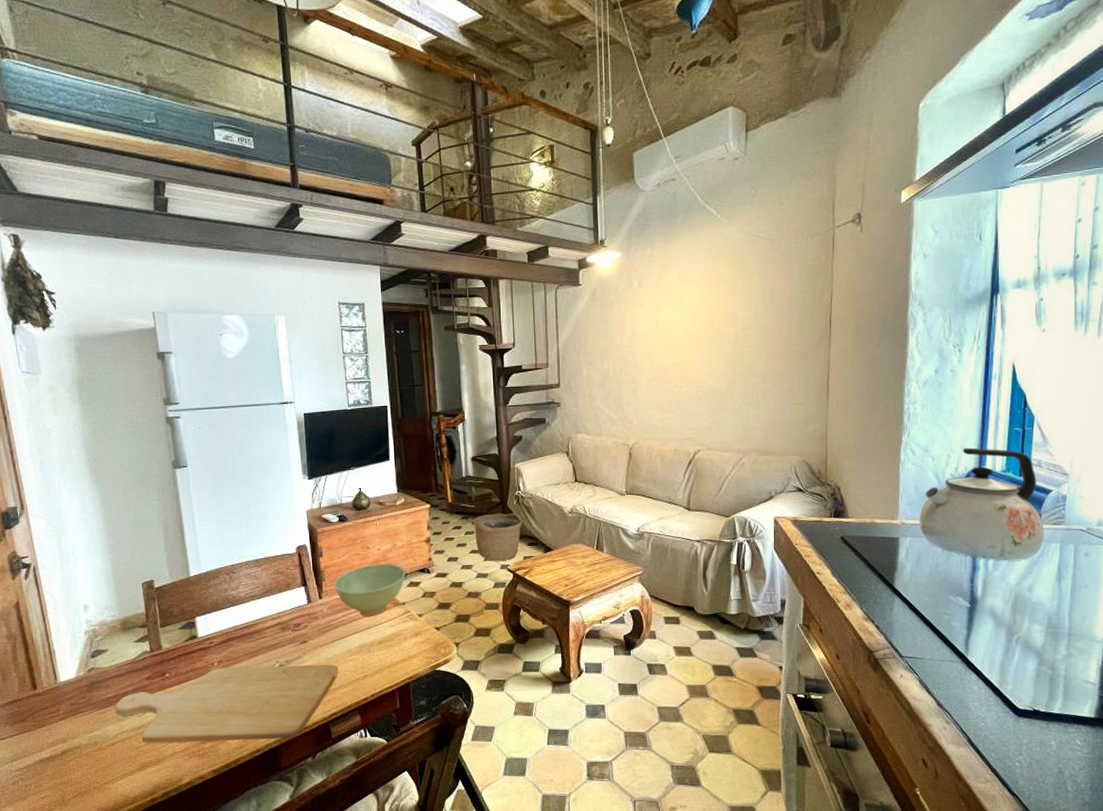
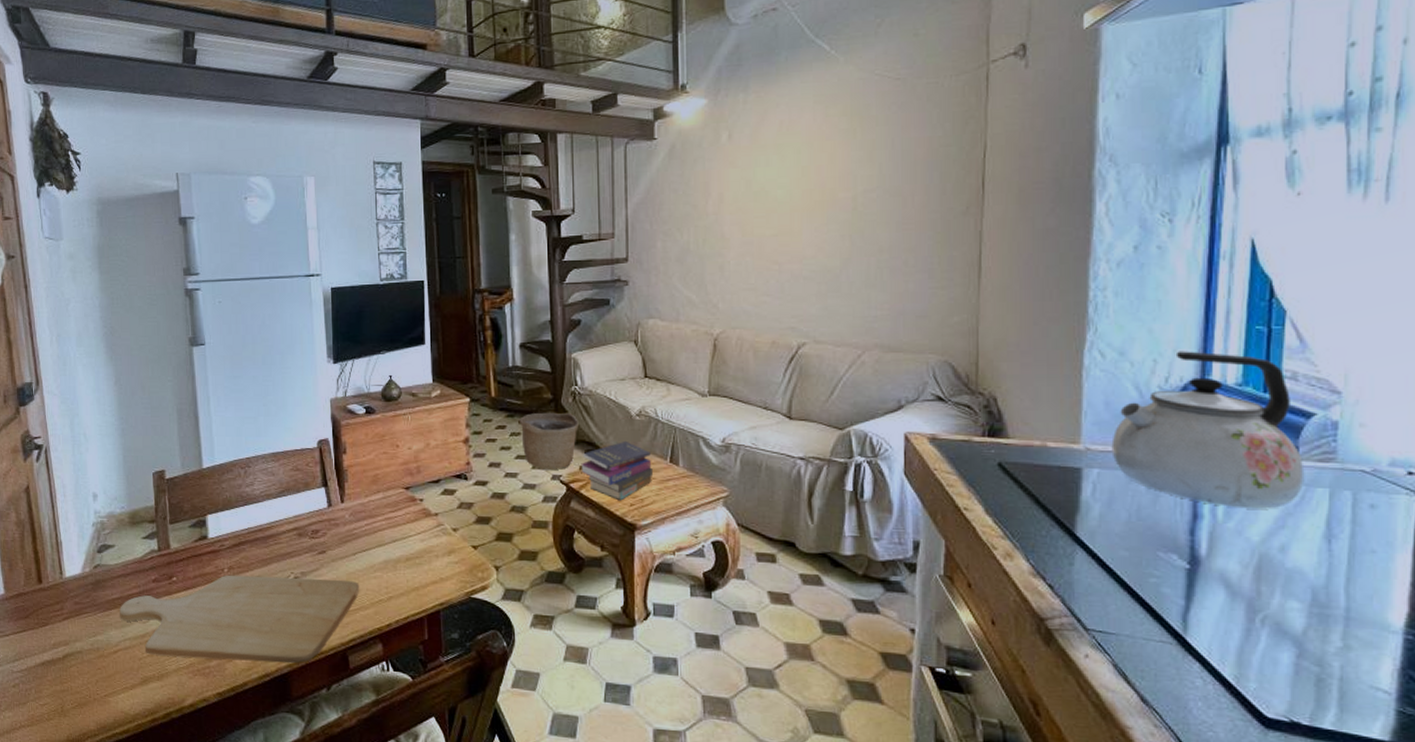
bowl: present [333,563,406,616] -> none [357,465,440,527]
books: none [524,534,584,583] -> present [581,440,654,501]

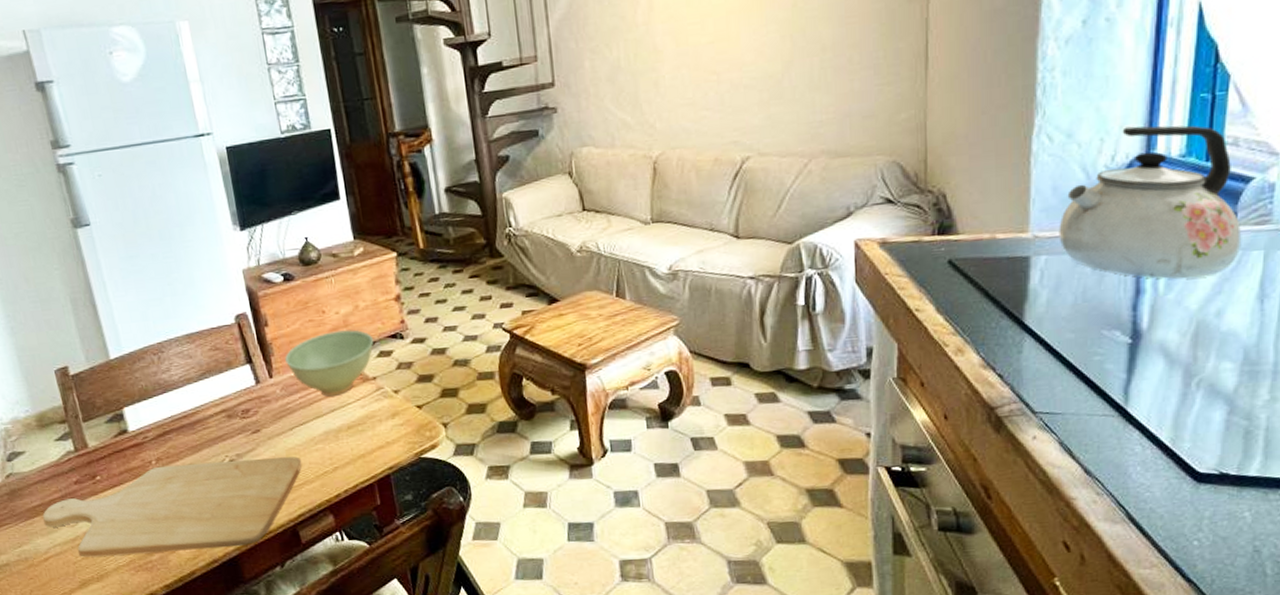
bowl: none [357,465,440,527] -> present [285,329,374,397]
basket: present [520,412,579,470] -> none [453,256,517,319]
books: present [581,440,654,501] -> none [523,279,600,342]

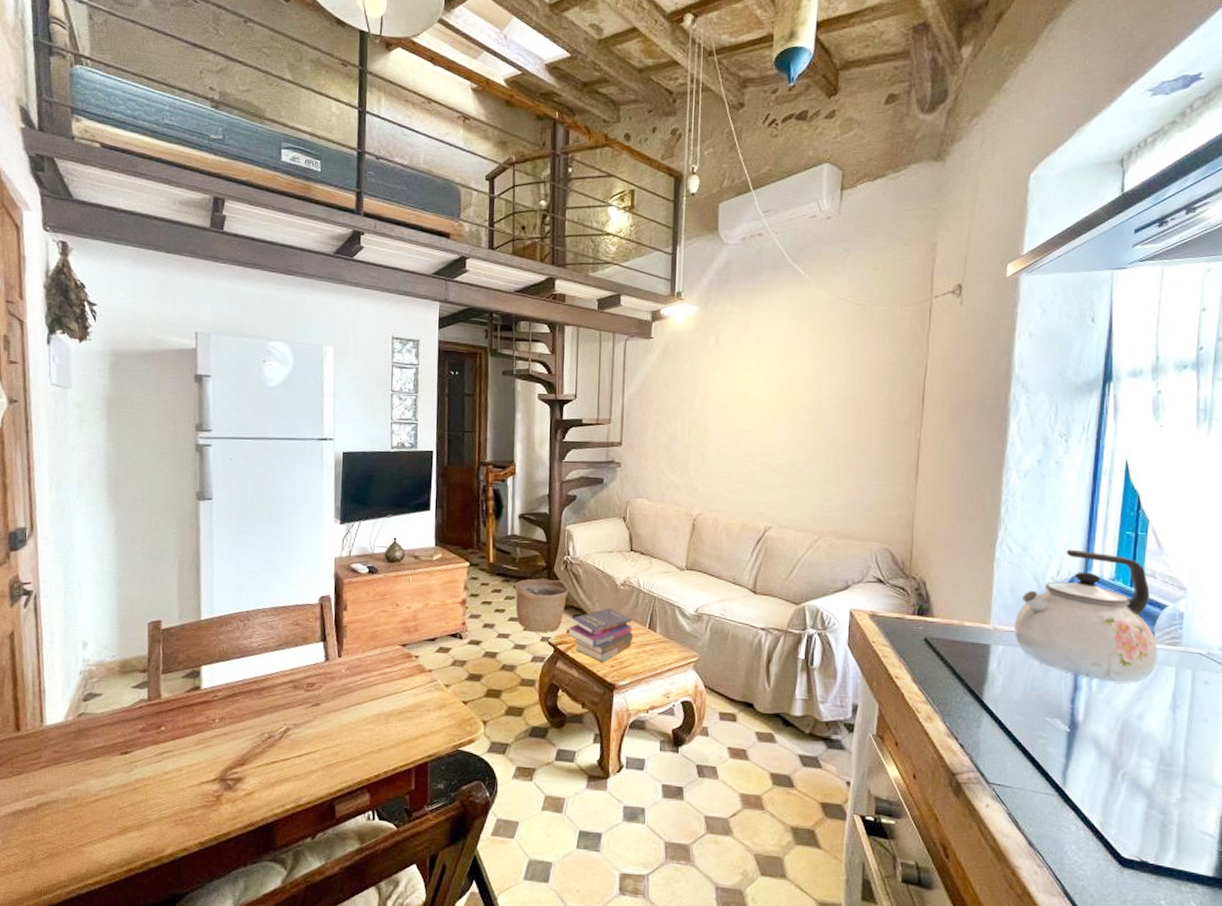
chopping board: present [42,456,302,558] -> none [102,725,352,813]
bowl: present [285,329,374,397] -> none [355,623,436,682]
basket: none [453,256,517,319] -> present [514,578,569,632]
books: none [523,279,600,342] -> present [568,607,634,663]

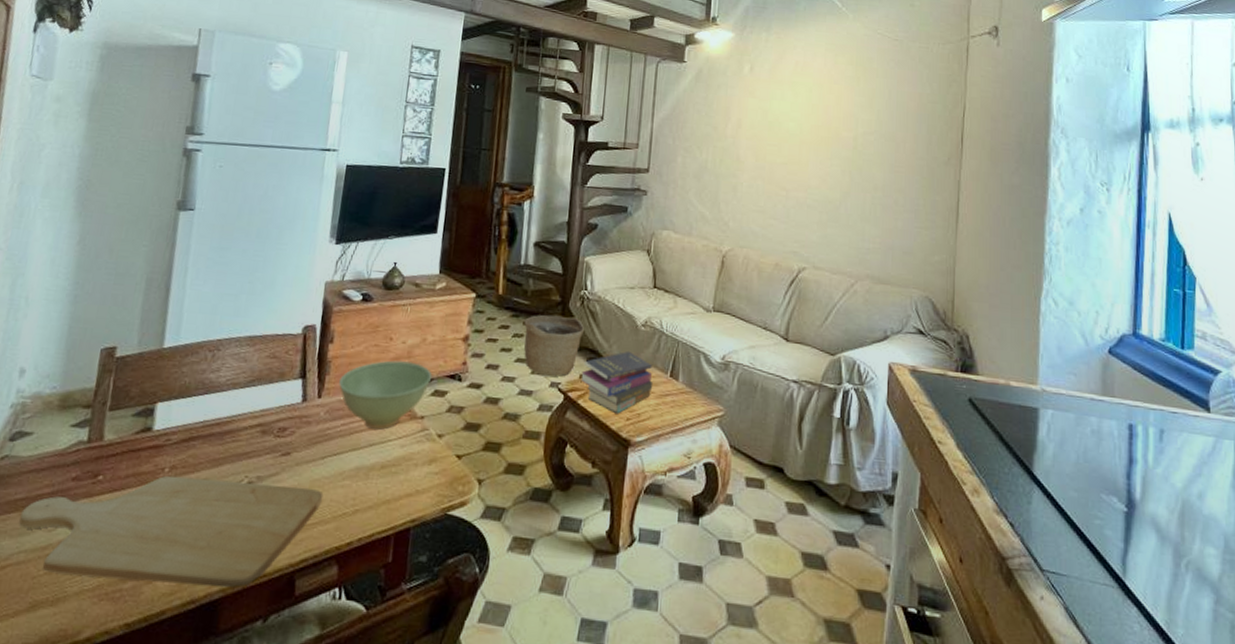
chopping board: none [102,725,352,813] -> present [19,475,324,588]
bowl: none [355,623,436,682] -> present [339,360,433,430]
kettle: present [1014,549,1158,683] -> none [1063,305,1215,458]

